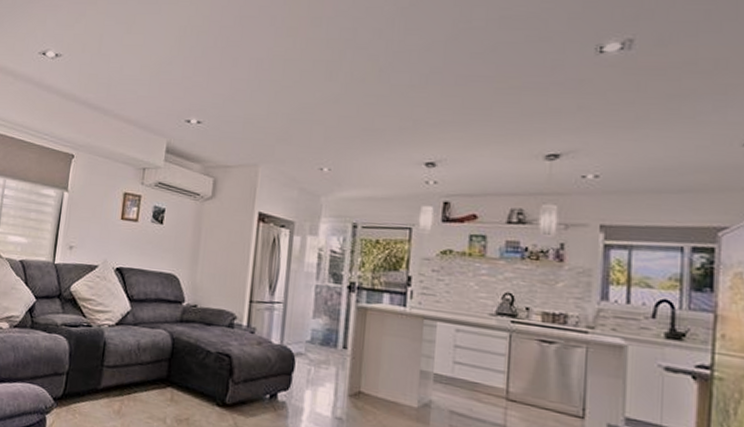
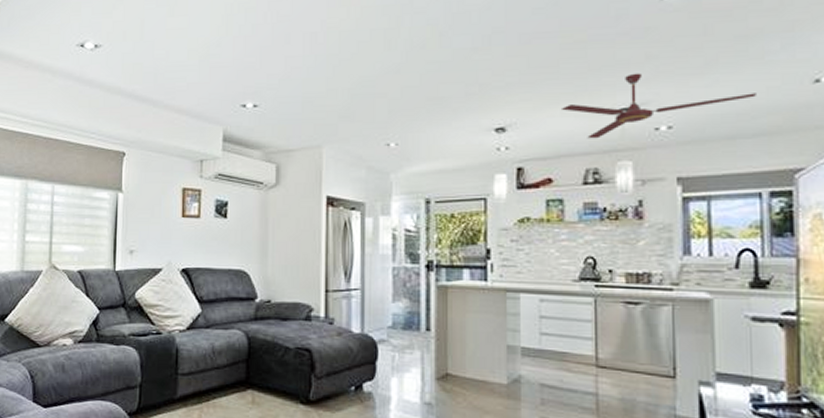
ceiling fan: none [492,121,685,181] -> present [562,73,756,139]

